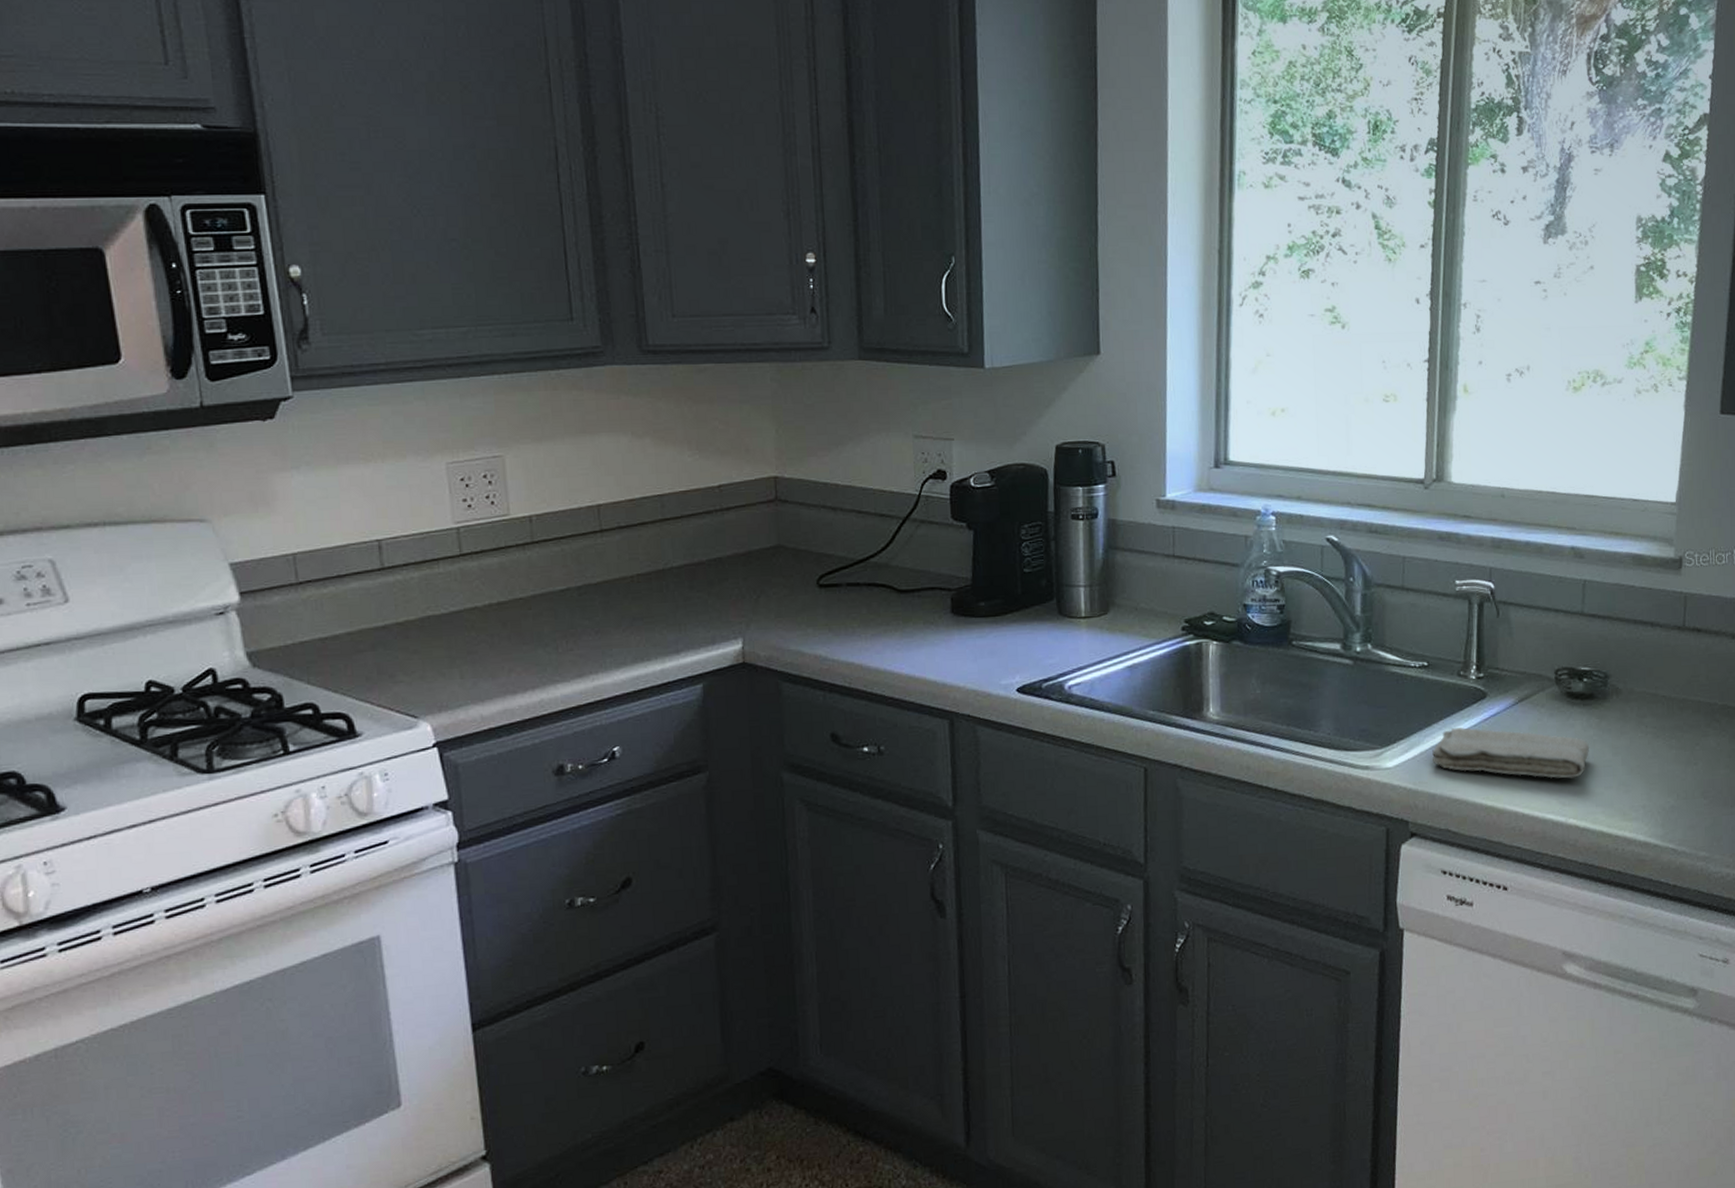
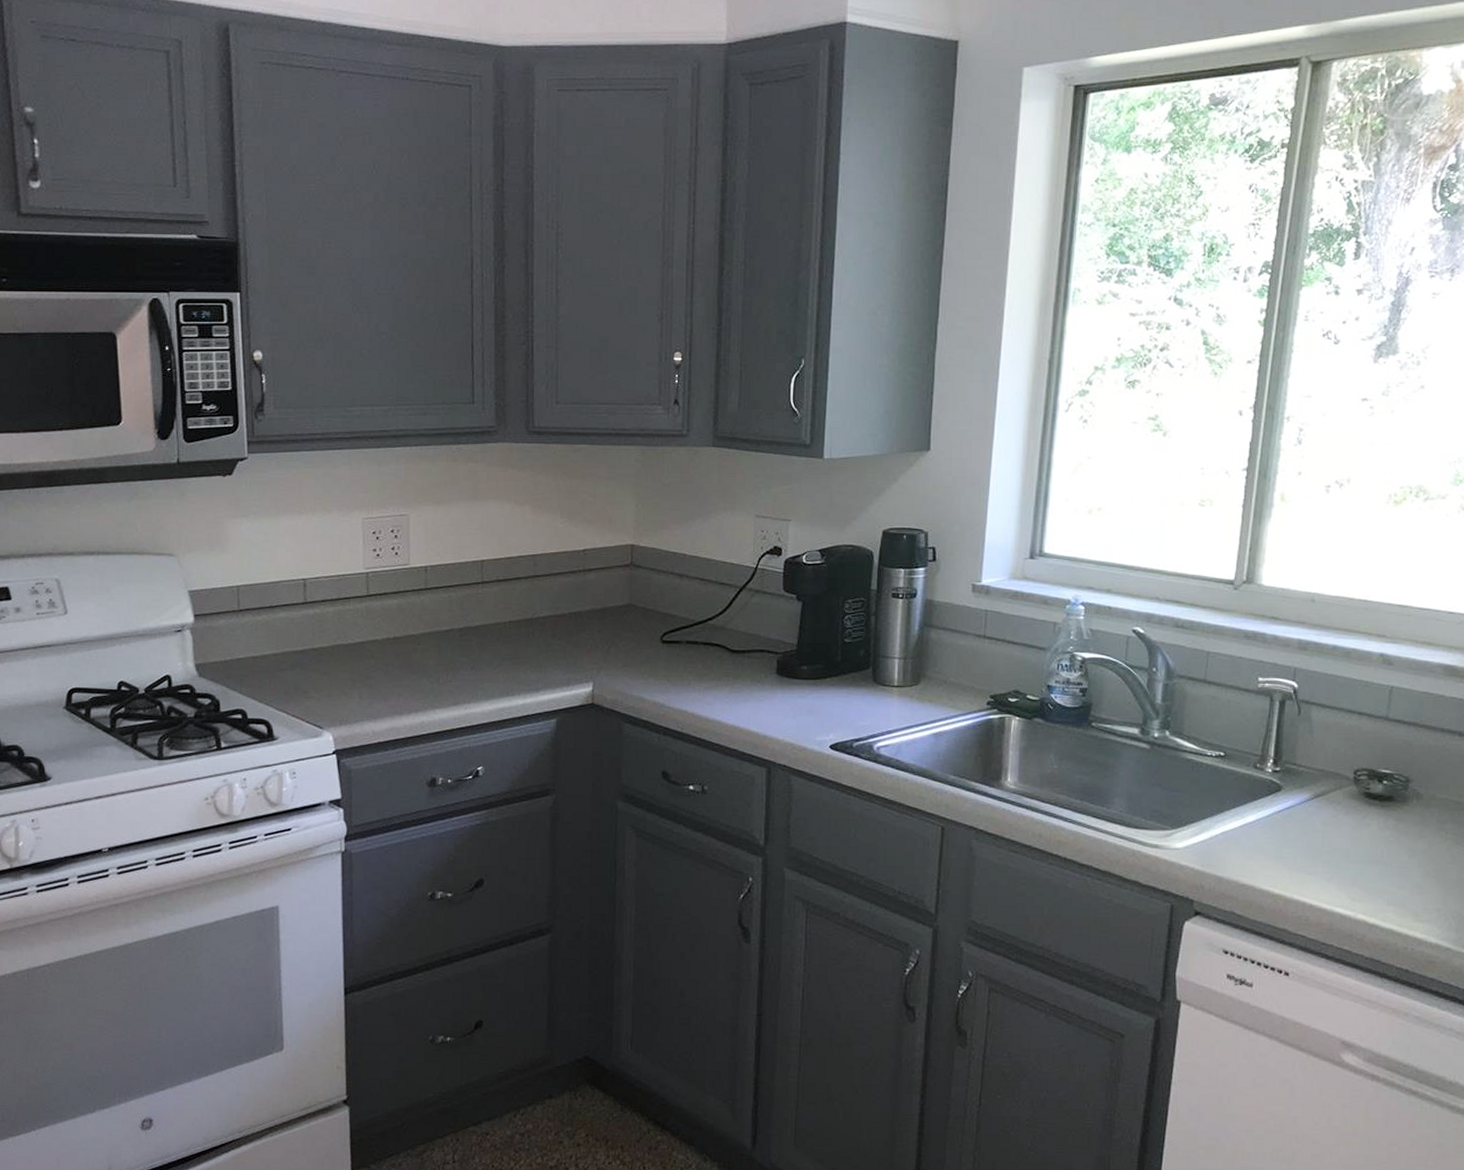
washcloth: present [1432,727,1590,779] -> none [1222,817,1385,876]

